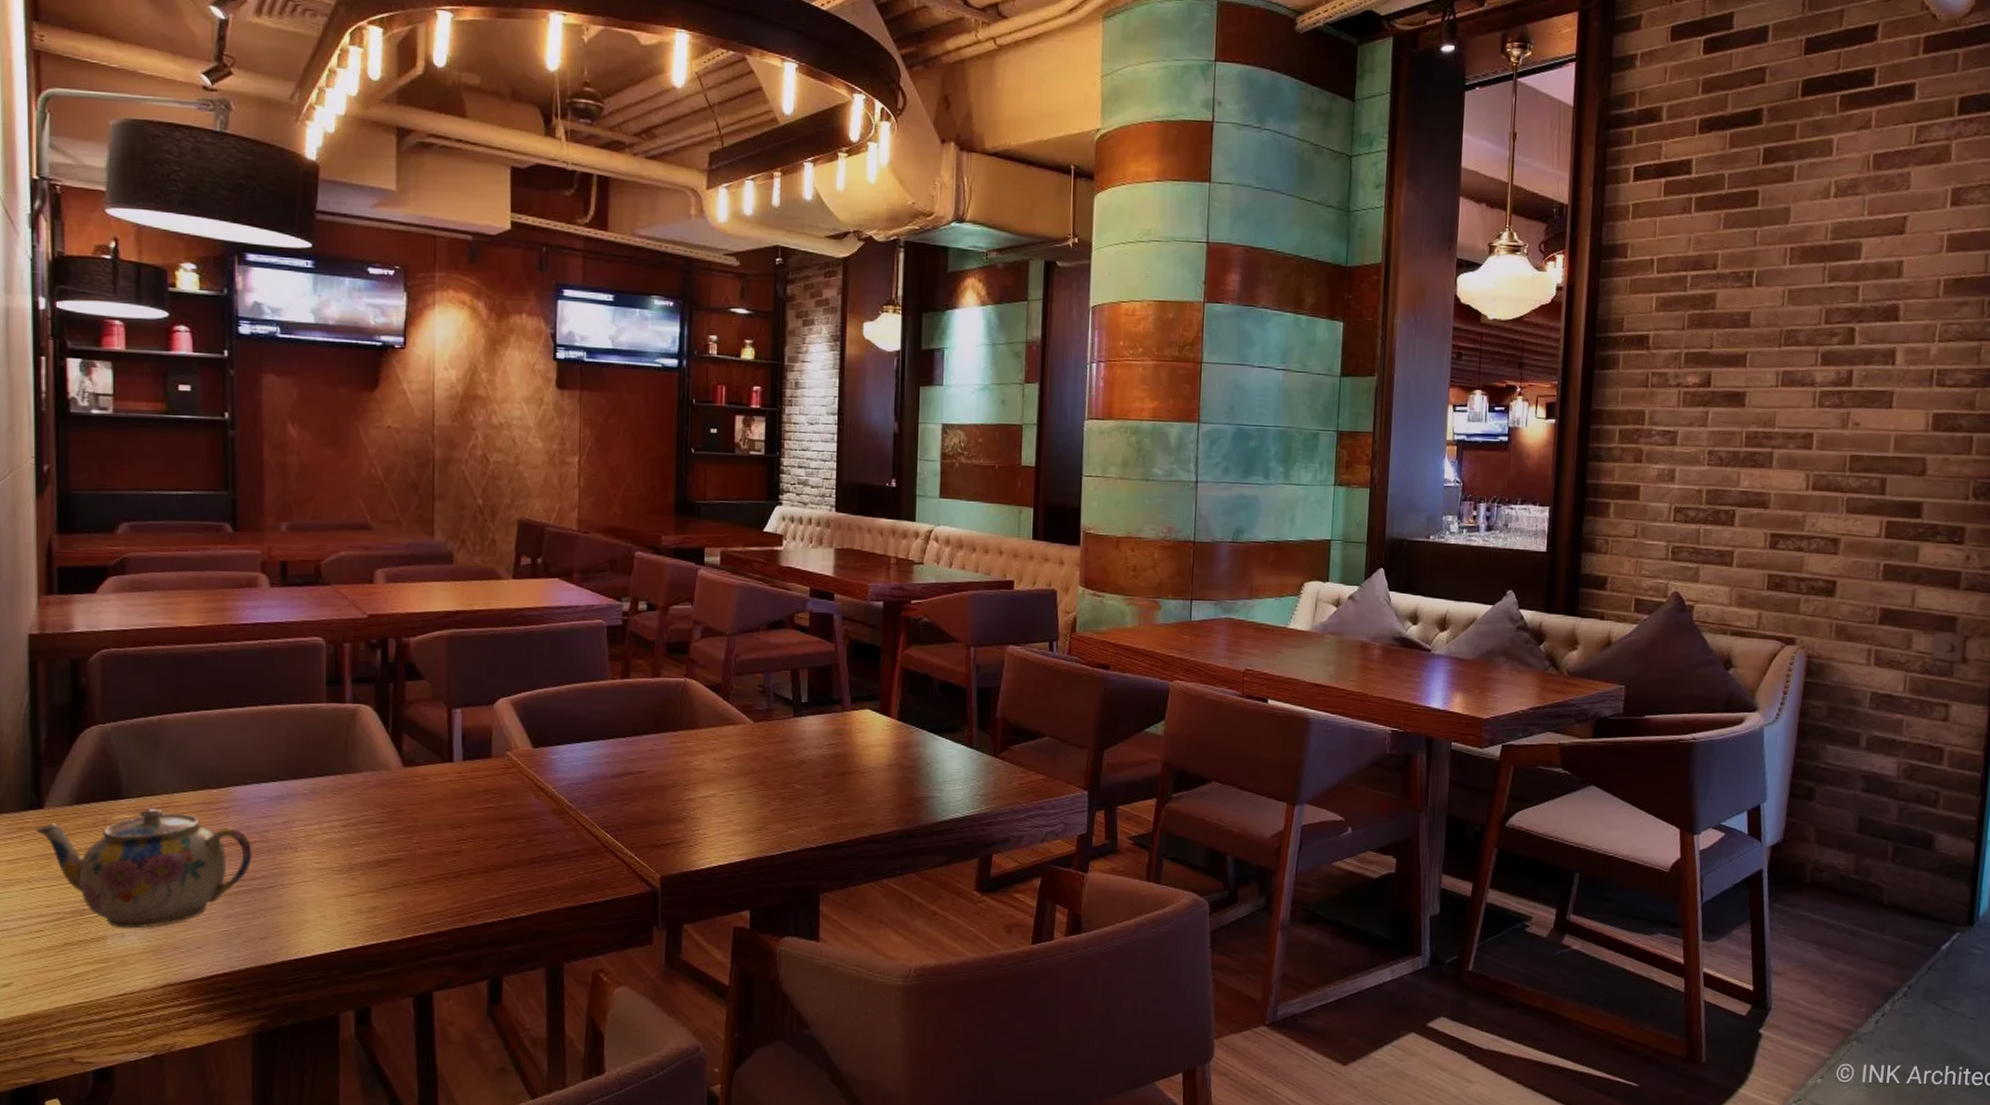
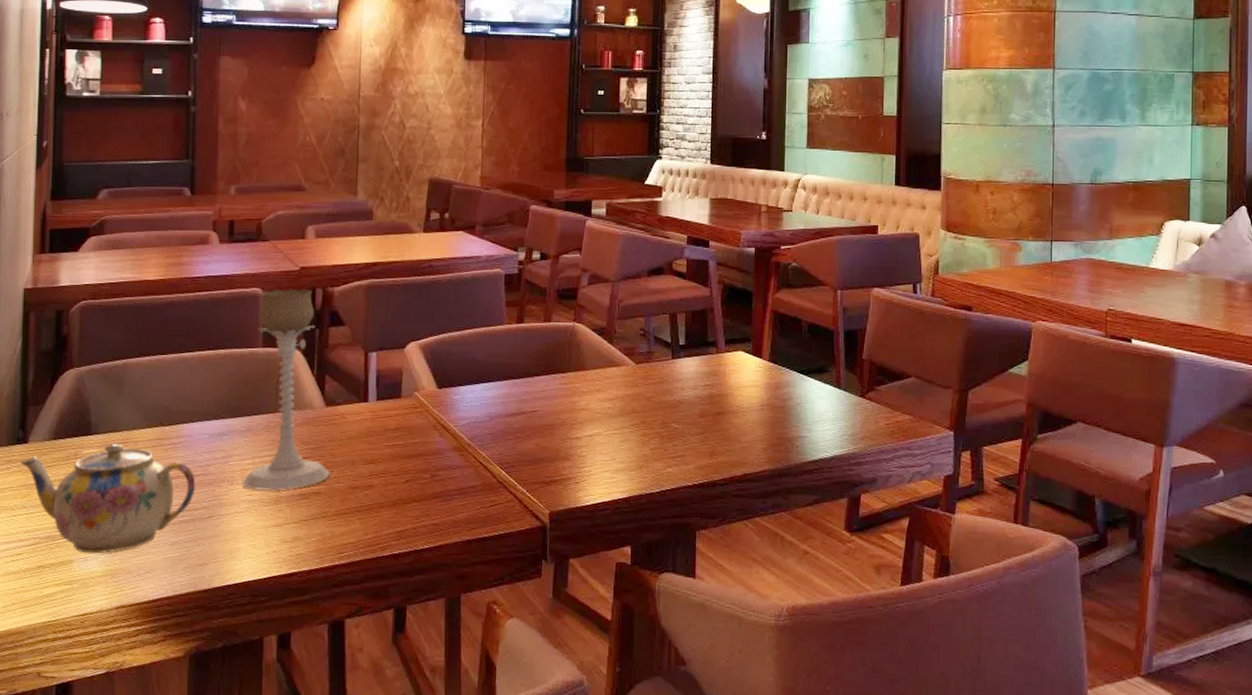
candle holder: none [307,637,411,858] -> present [241,288,330,491]

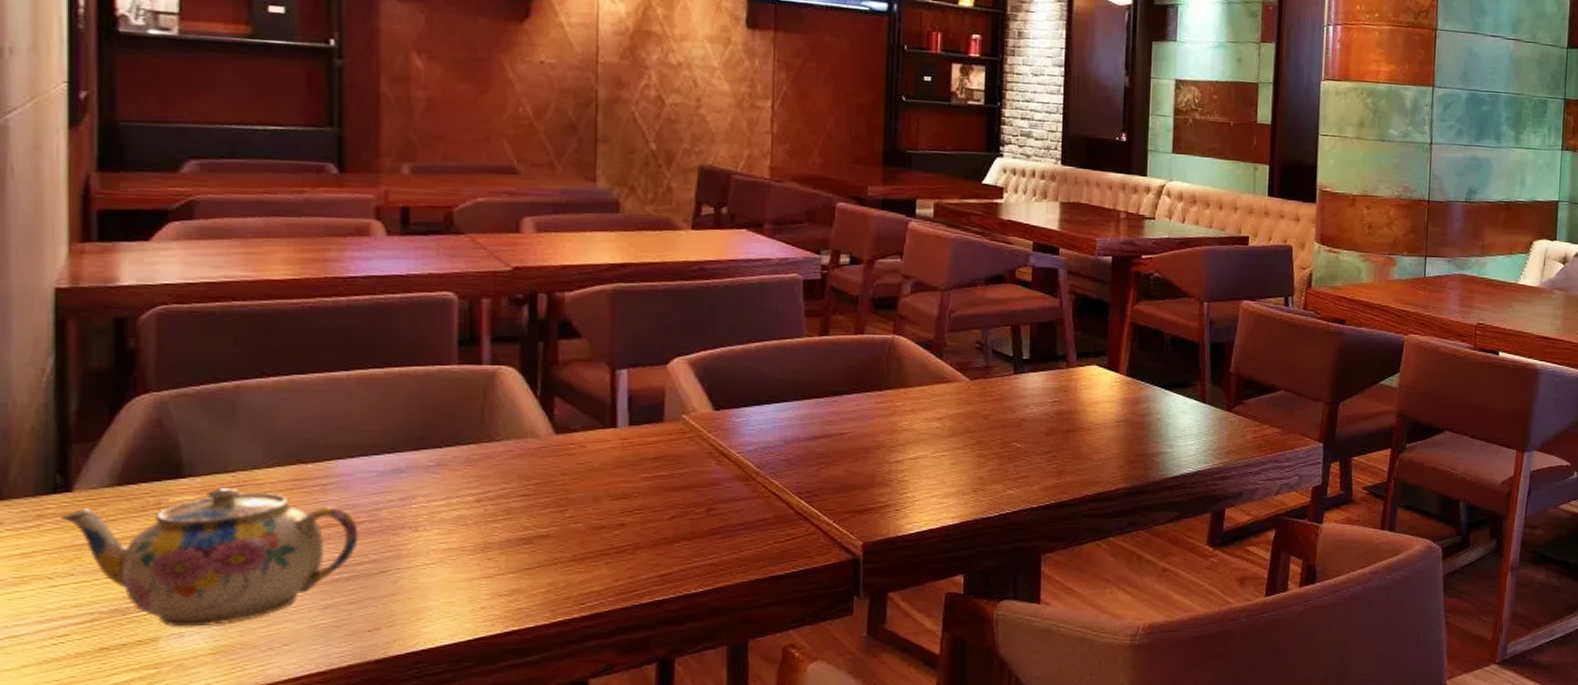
candle holder: present [241,288,330,491] -> none [430,292,564,536]

